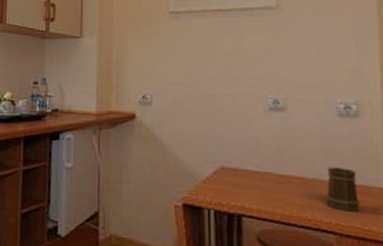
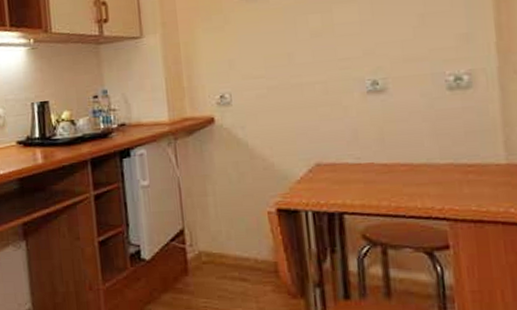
mug: present [326,167,361,212] -> none [437,147,476,195]

